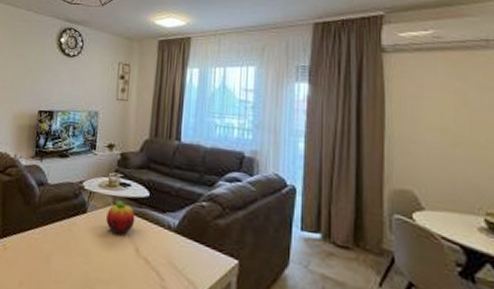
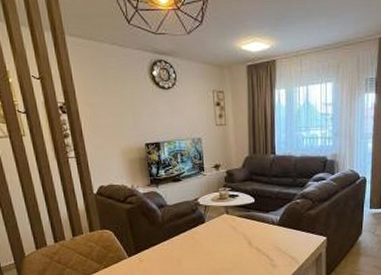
fruit: present [106,201,135,235] -> none [222,209,246,234]

